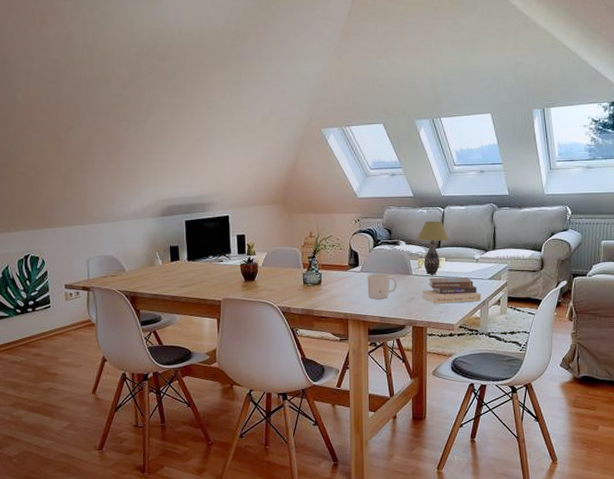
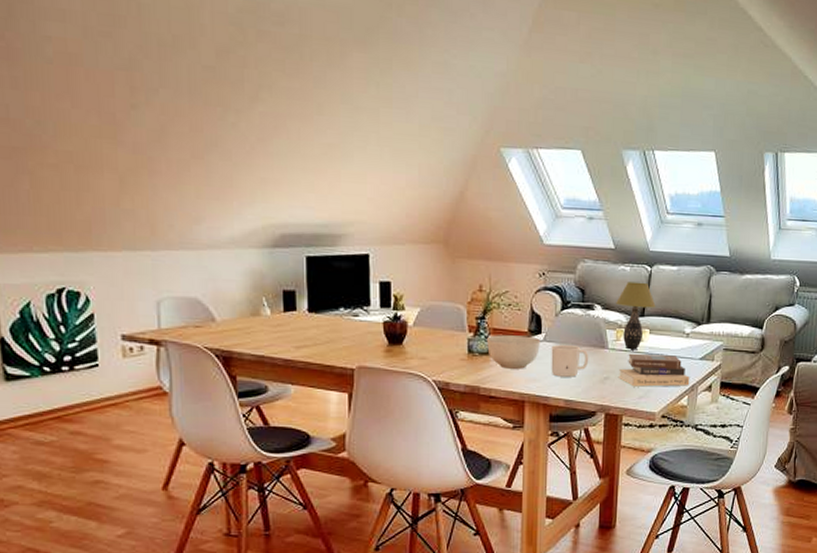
bowl: none [316,268,359,295] -> present [486,335,541,369]

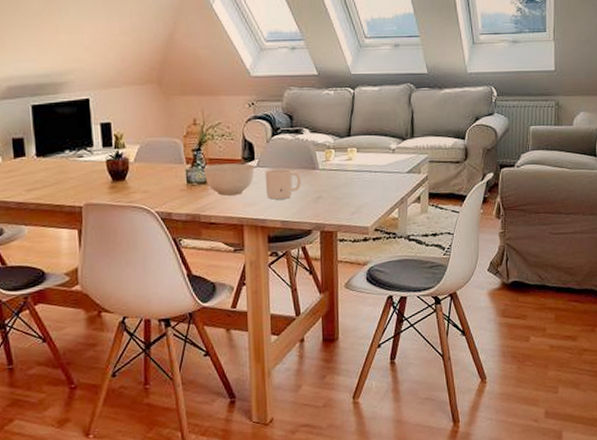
table lamp: present [616,281,656,350] -> none [323,104,361,169]
books: present [618,353,690,387] -> none [330,171,399,204]

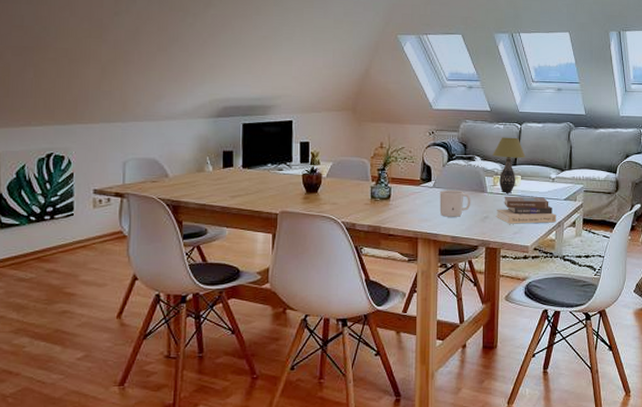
bowl: present [203,163,255,196] -> none [386,183,431,211]
table lamp: none [323,104,361,169] -> present [493,137,526,193]
books: none [330,171,399,204] -> present [495,196,557,224]

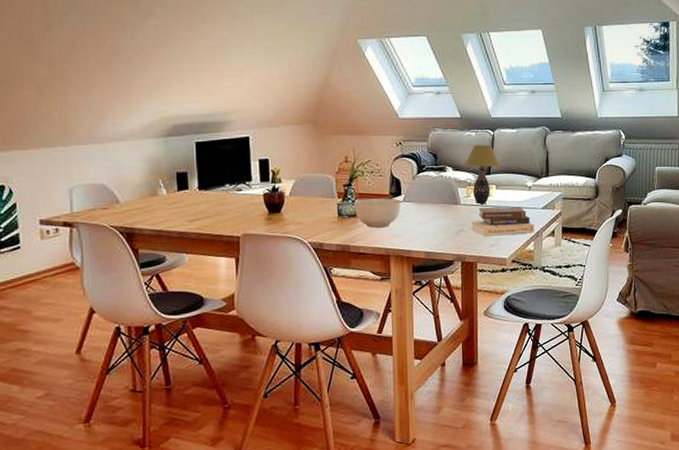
bowl: none [386,183,431,211] -> present [353,198,402,228]
mug: present [439,189,471,217] -> none [410,203,444,232]

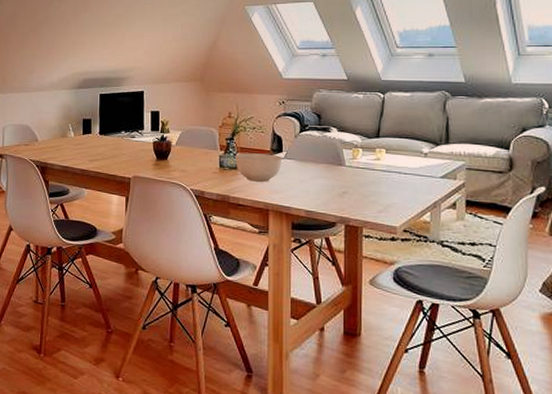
table lamp: present [465,145,500,205] -> none [351,107,391,168]
books: present [470,207,535,237] -> none [356,170,432,203]

